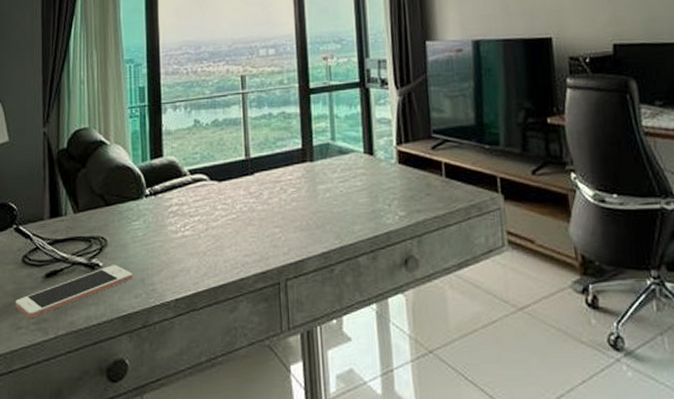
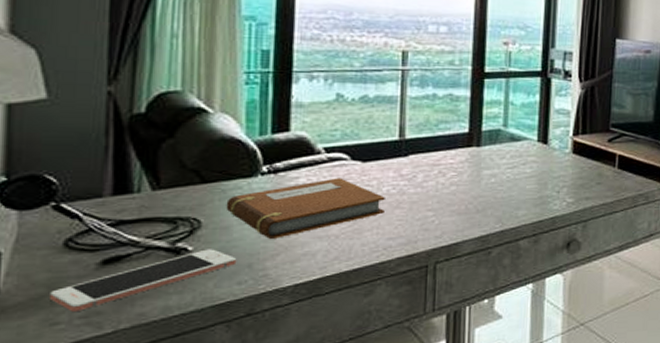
notebook: none [123,197,240,255] -> present [226,178,385,239]

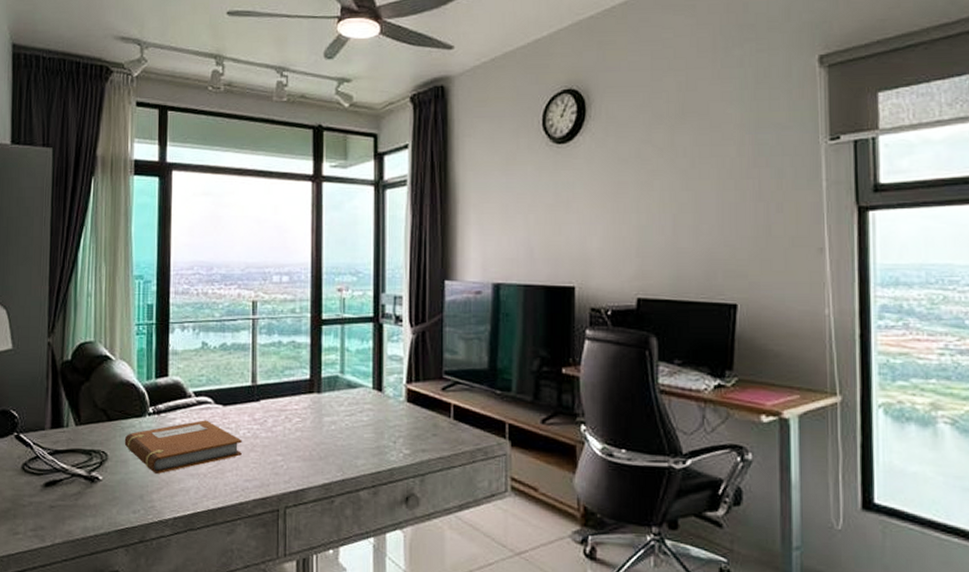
cell phone: present [48,249,237,311] -> none [12,479,132,525]

